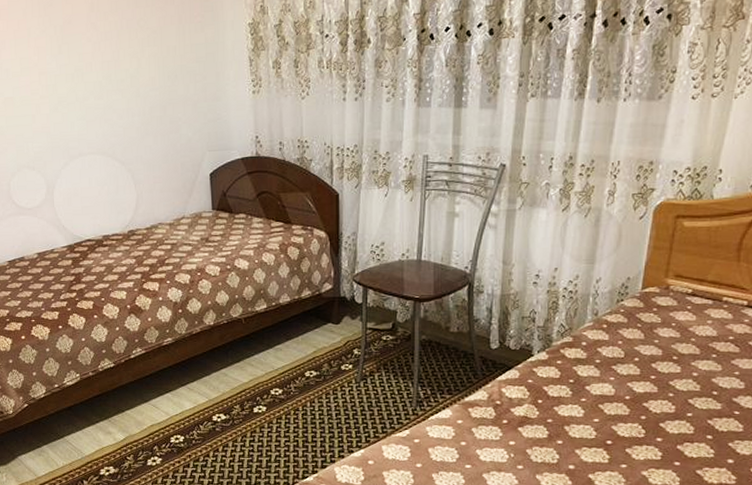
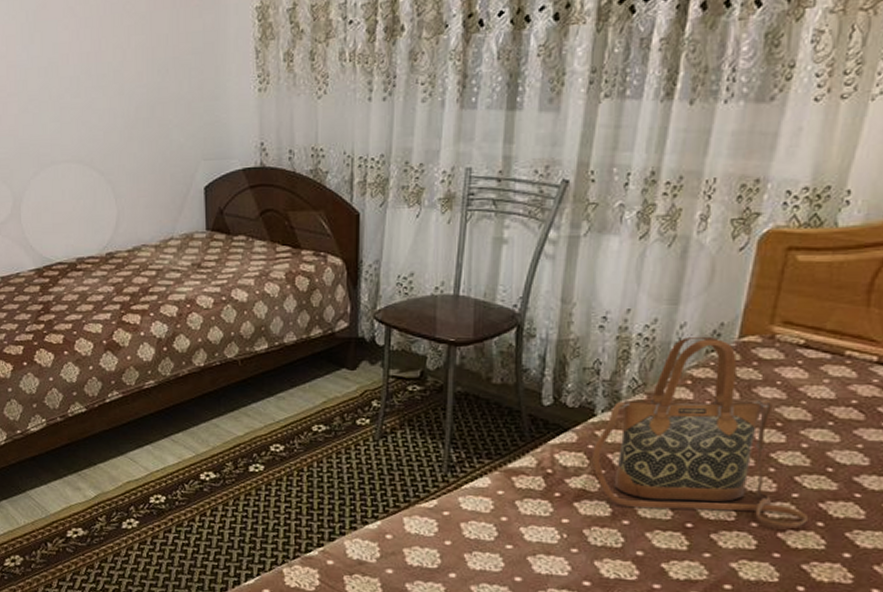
handbag: none [532,289,701,441] -> present [592,337,809,528]

